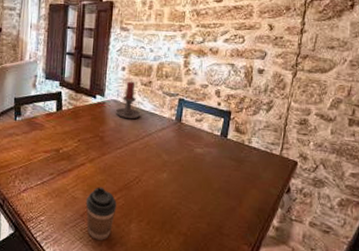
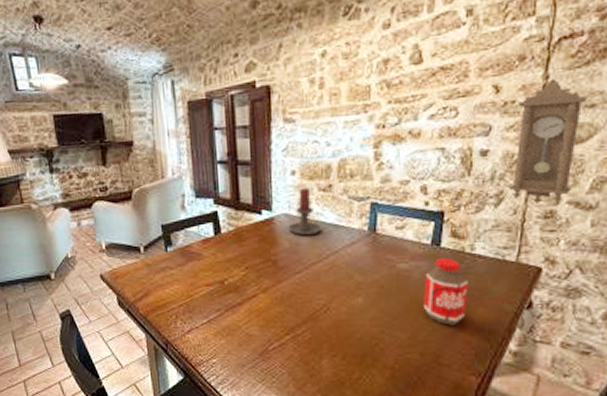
coffee cup: present [85,187,117,240] -> none [263,320,302,381]
bottle: none [212,147,245,202] -> present [424,258,468,325]
pendulum clock: none [276,25,329,114] -> present [508,78,587,204]

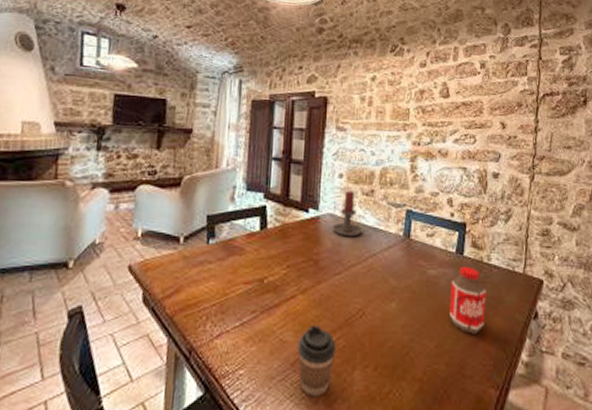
coffee cup: none [263,320,302,381] -> present [297,325,336,396]
pendulum clock: present [508,78,587,204] -> none [515,123,565,223]

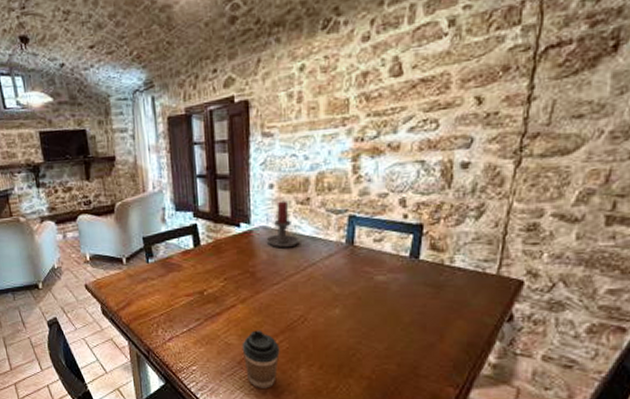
bottle: present [450,266,486,334] -> none [402,270,447,337]

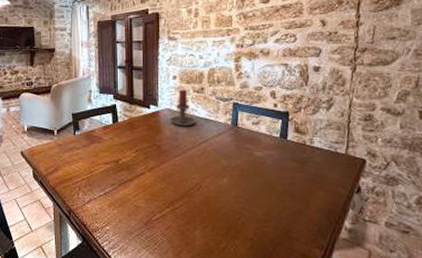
coffee cup: present [242,330,280,388] -> none [148,195,180,248]

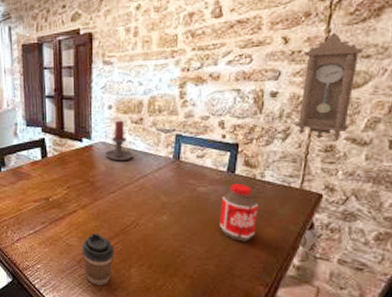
coffee cup: none [148,195,180,248] -> present [81,233,115,285]
bottle: none [275,149,310,205] -> present [220,183,258,242]
pendulum clock: none [336,18,389,109] -> present [294,32,364,139]

